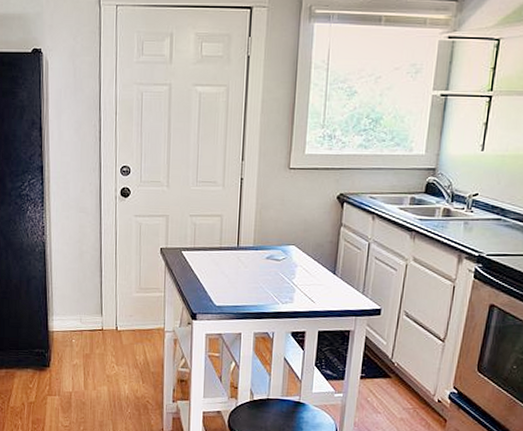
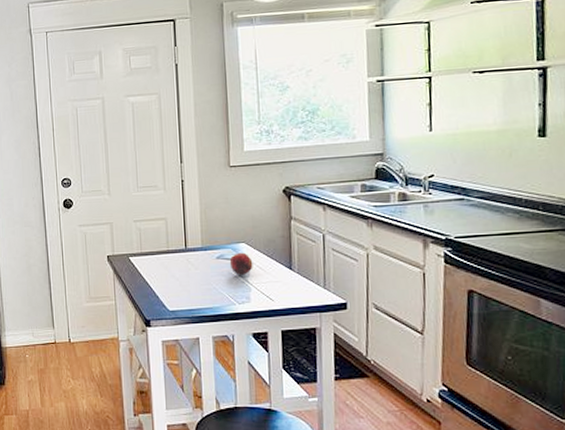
fruit: none [278,254,300,277] -> present [229,252,253,276]

